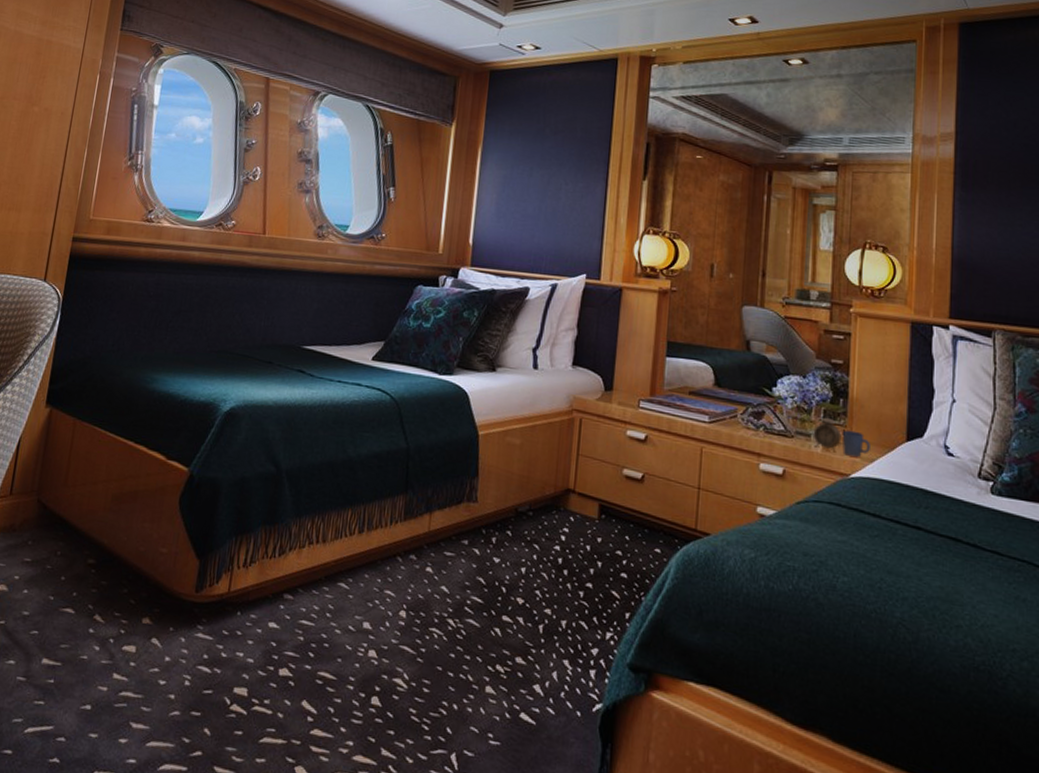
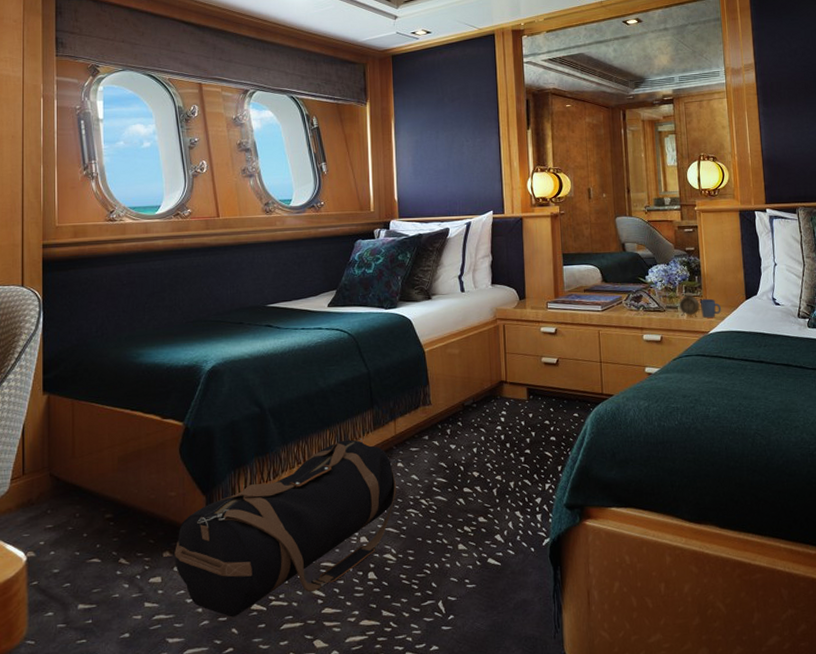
duffel bag: none [153,525,422,715] -> present [174,438,397,617]

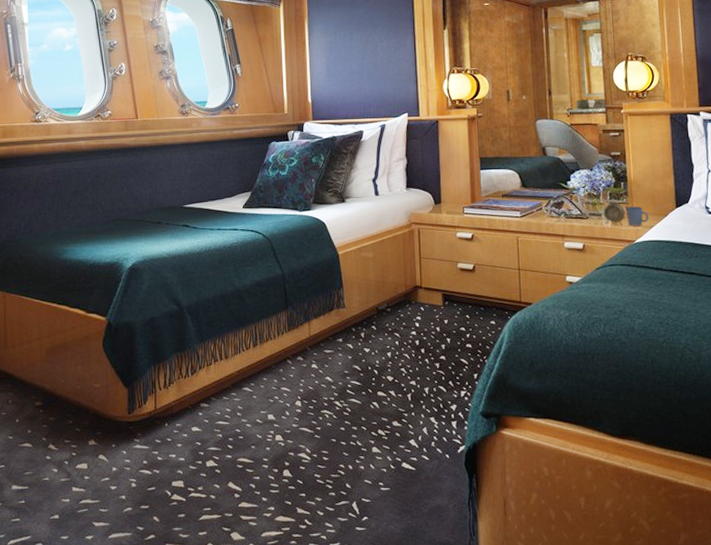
duffel bag: present [174,438,397,617] -> none [99,338,312,506]

